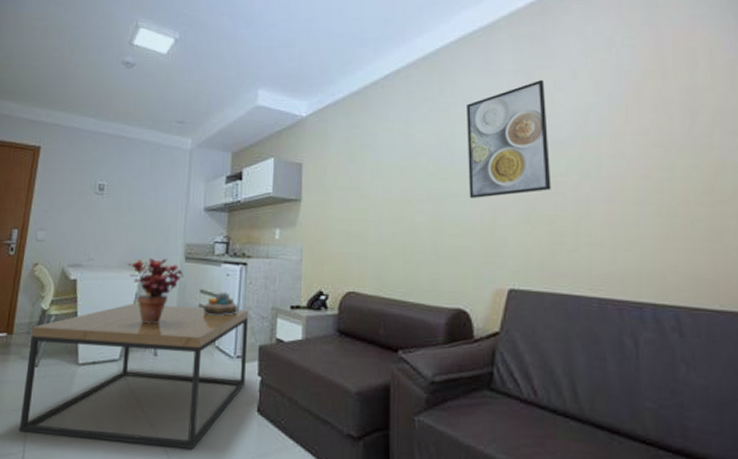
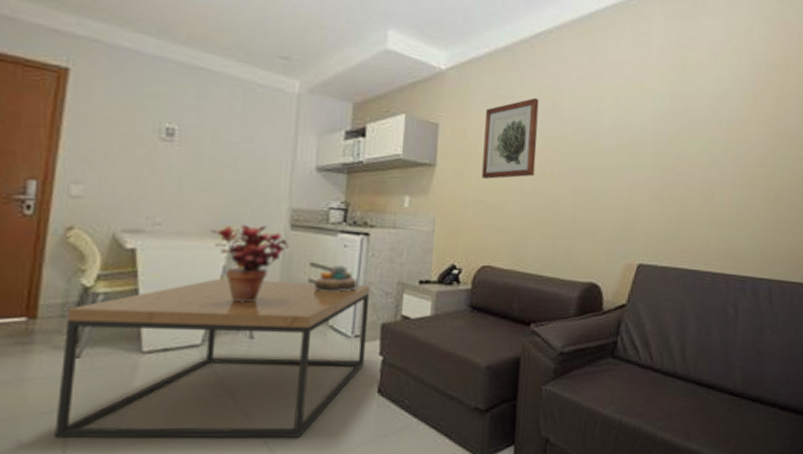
wall art: none [342,132,393,210] -> present [481,97,539,179]
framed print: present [467,79,551,199] -> none [610,59,689,175]

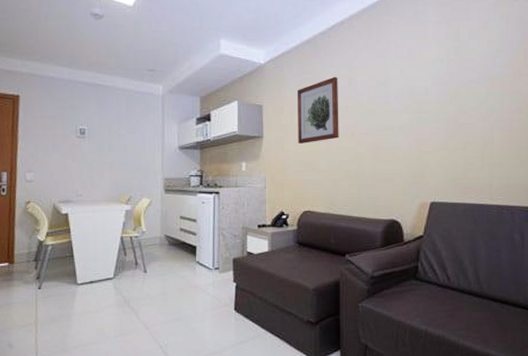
coffee table: present [54,279,371,439] -> none [30,231,224,344]
potted plant: present [209,224,288,303] -> none [112,191,164,247]
decorative bowl: present [314,265,358,292] -> none [184,217,214,236]

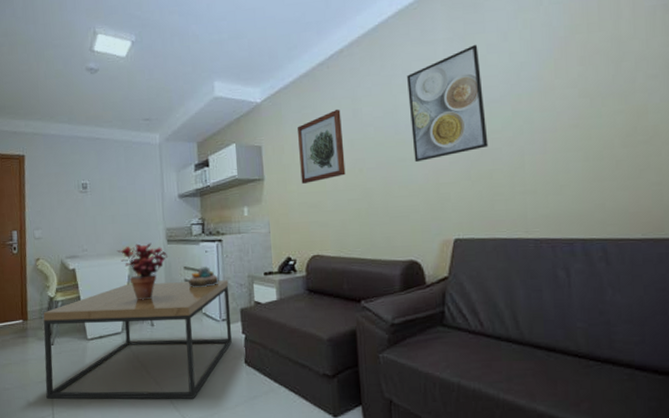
coffee table: none [30,231,224,344] -> present [43,280,232,399]
potted plant: none [112,191,164,247] -> present [116,243,168,300]
decorative bowl: none [184,217,214,236] -> present [189,267,219,287]
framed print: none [399,29,465,131] -> present [407,44,489,163]

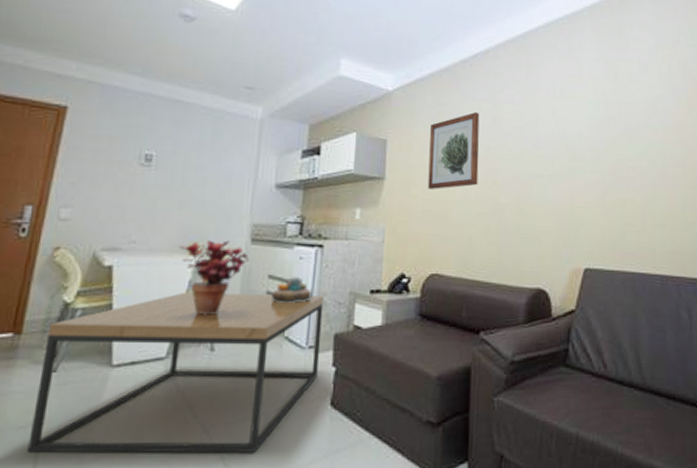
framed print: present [407,44,489,163] -> none [550,69,624,182]

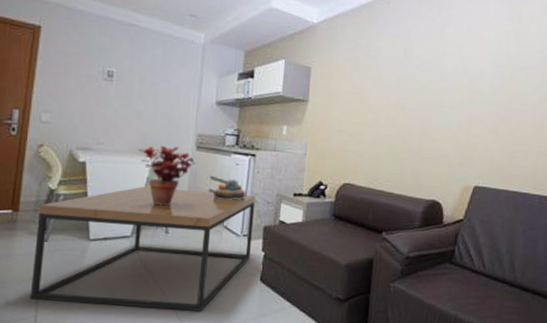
wall art: present [428,111,480,189] -> none [344,45,393,113]

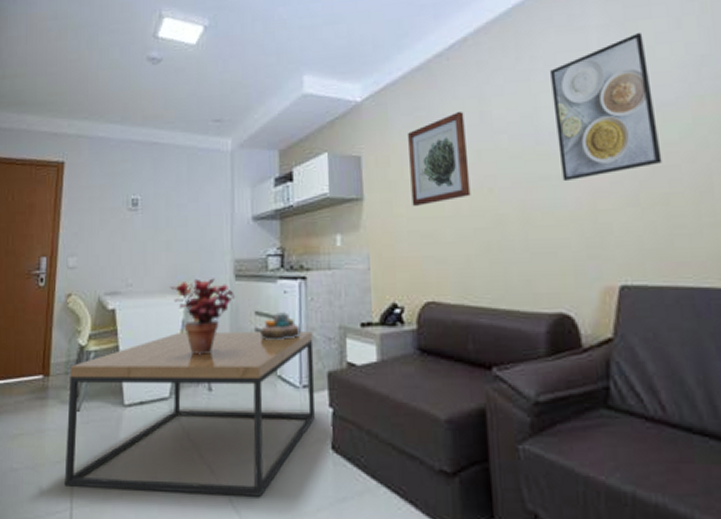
wall art: none [344,45,393,113] -> present [408,111,471,206]
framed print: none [452,11,524,111] -> present [550,32,663,182]

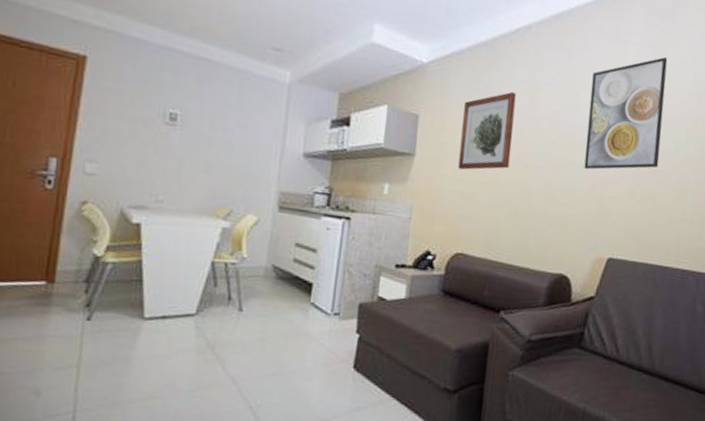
coffee table: present [64,331,315,497] -> none [67,254,350,405]
potted plant: present [169,278,234,355] -> none [205,204,276,278]
decorative bowl: present [261,312,301,340] -> none [298,246,339,272]

